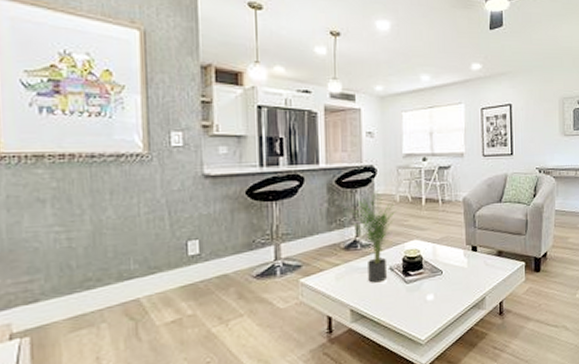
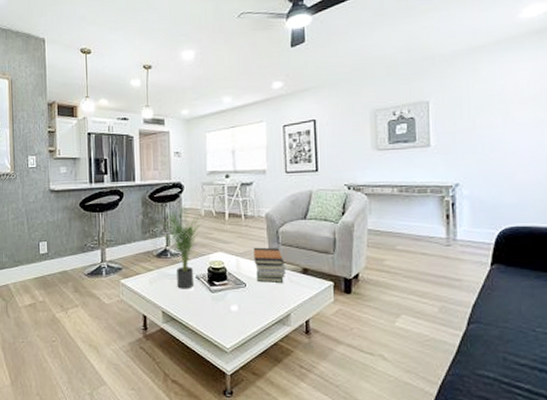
book stack: none [450,232,482,268] -> present [253,247,286,283]

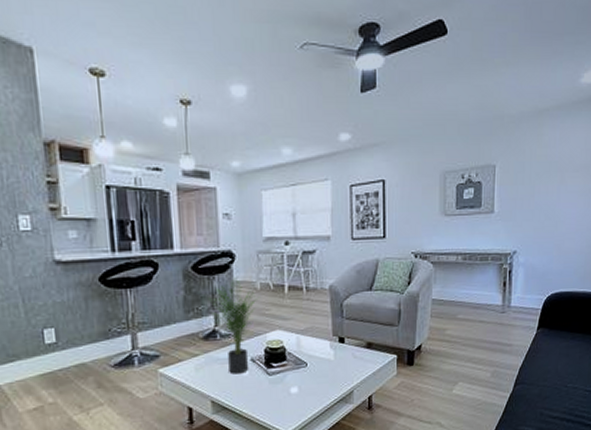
book stack: present [253,247,286,283] -> none [315,322,350,360]

